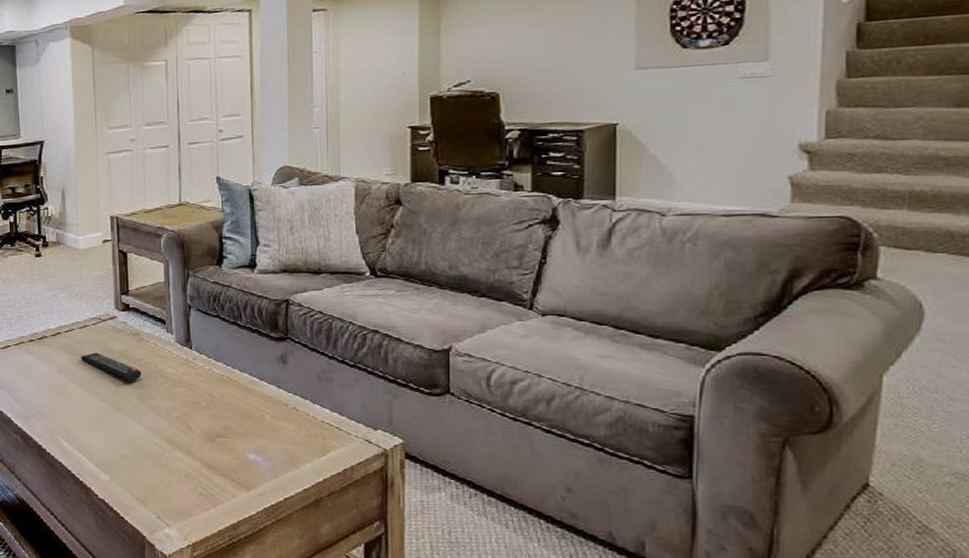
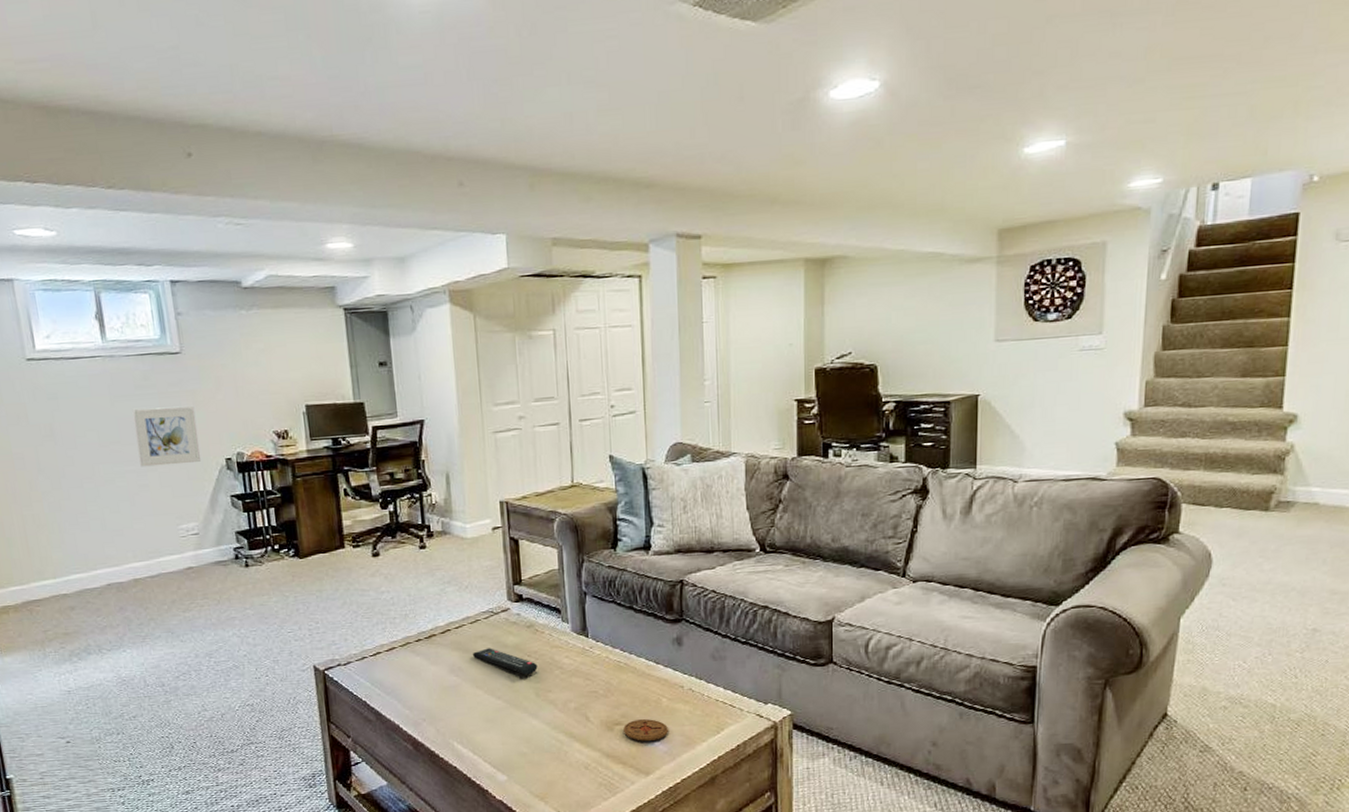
coaster: none [225,434,271,456] -> present [623,719,668,741]

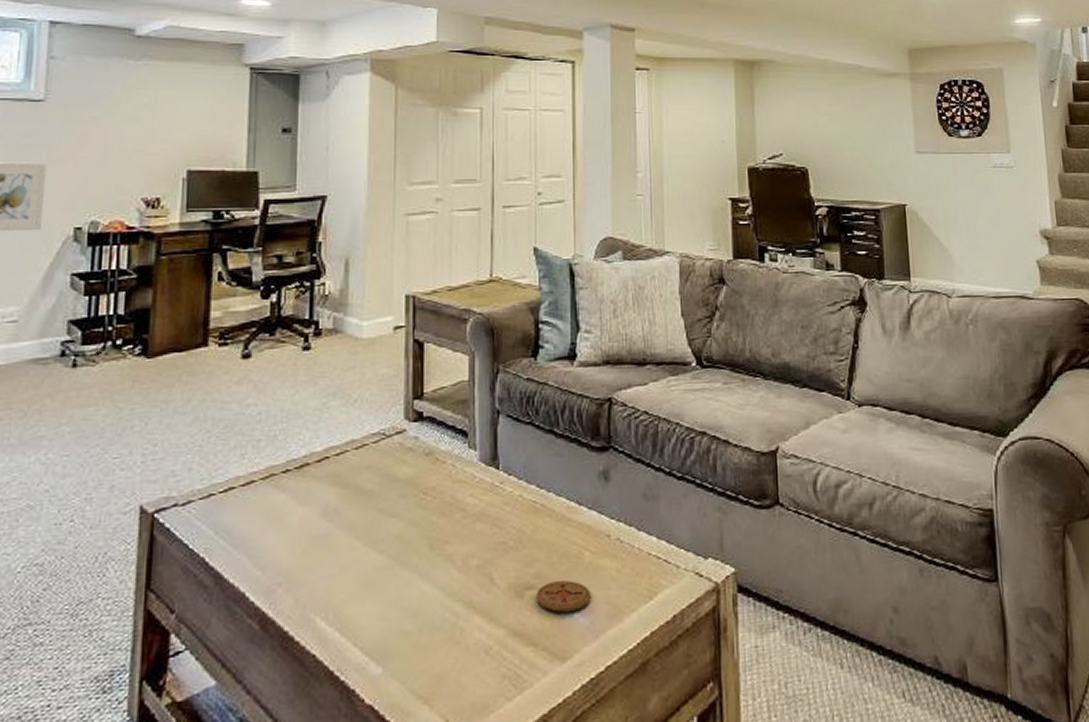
remote control: present [473,648,538,675] -> none [354,482,434,520]

